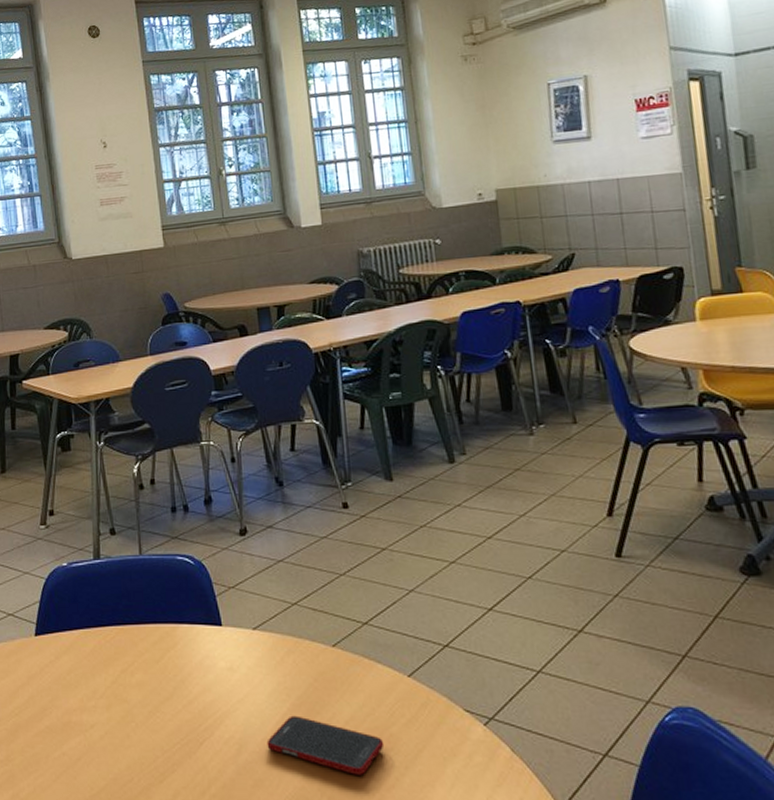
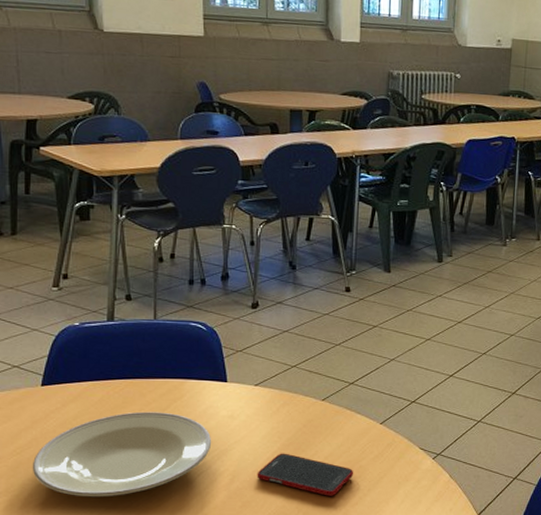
plate: none [30,664,213,770] -> present [32,411,212,497]

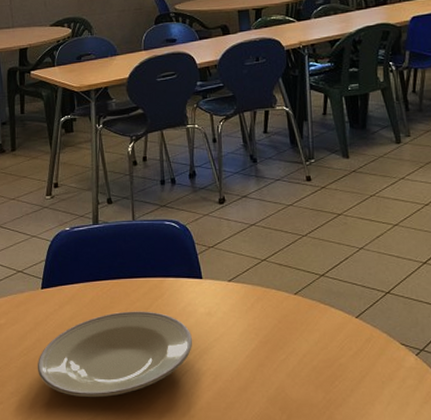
cell phone: present [257,453,354,496] -> none [238,351,335,397]

